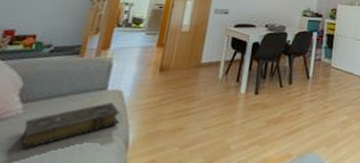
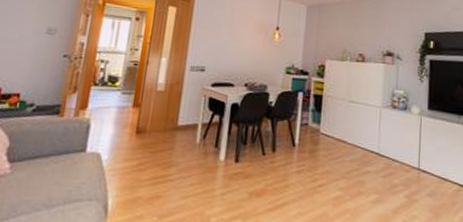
book: present [21,102,120,149] -> none [9,165,99,209]

